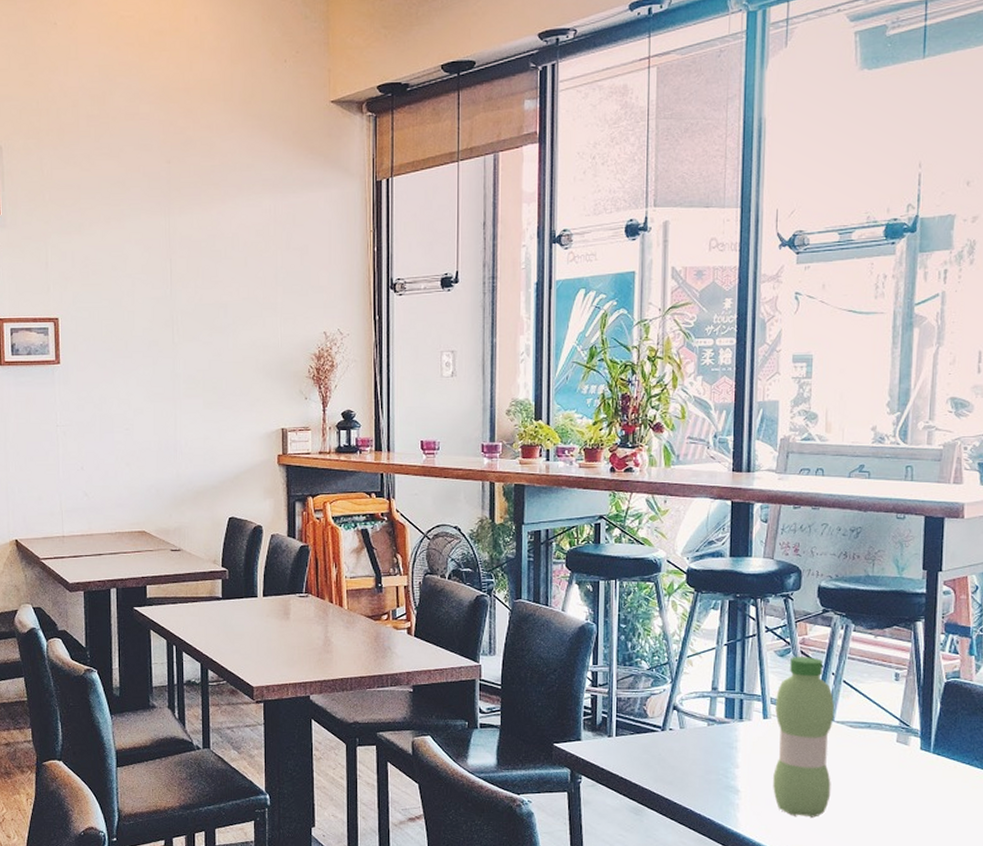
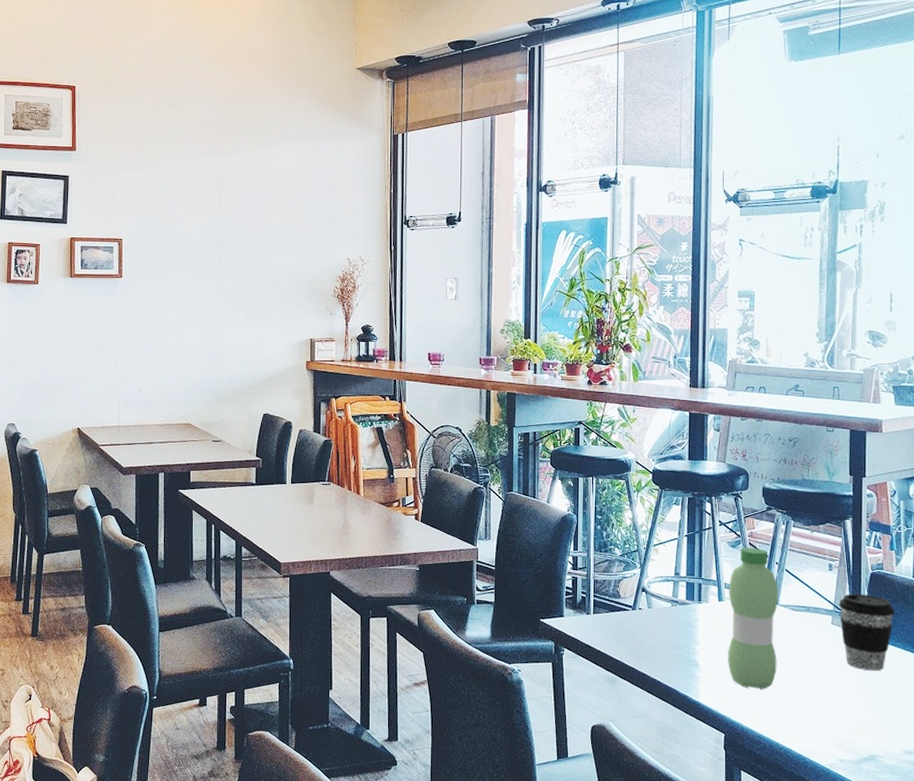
coffee cup: none [905,706,973,794] -> present [839,593,895,671]

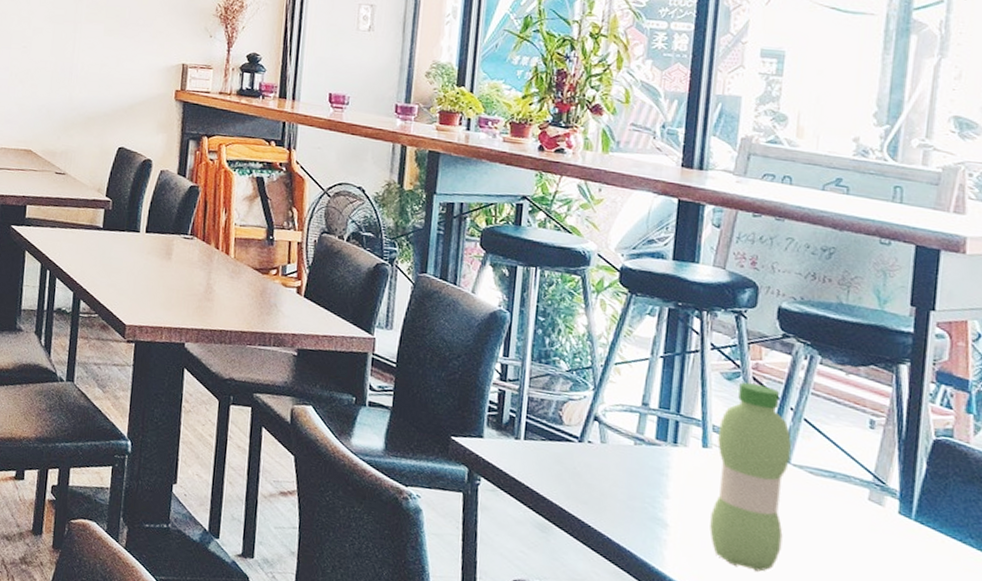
coffee cup: present [839,593,895,671] -> none [881,463,968,573]

